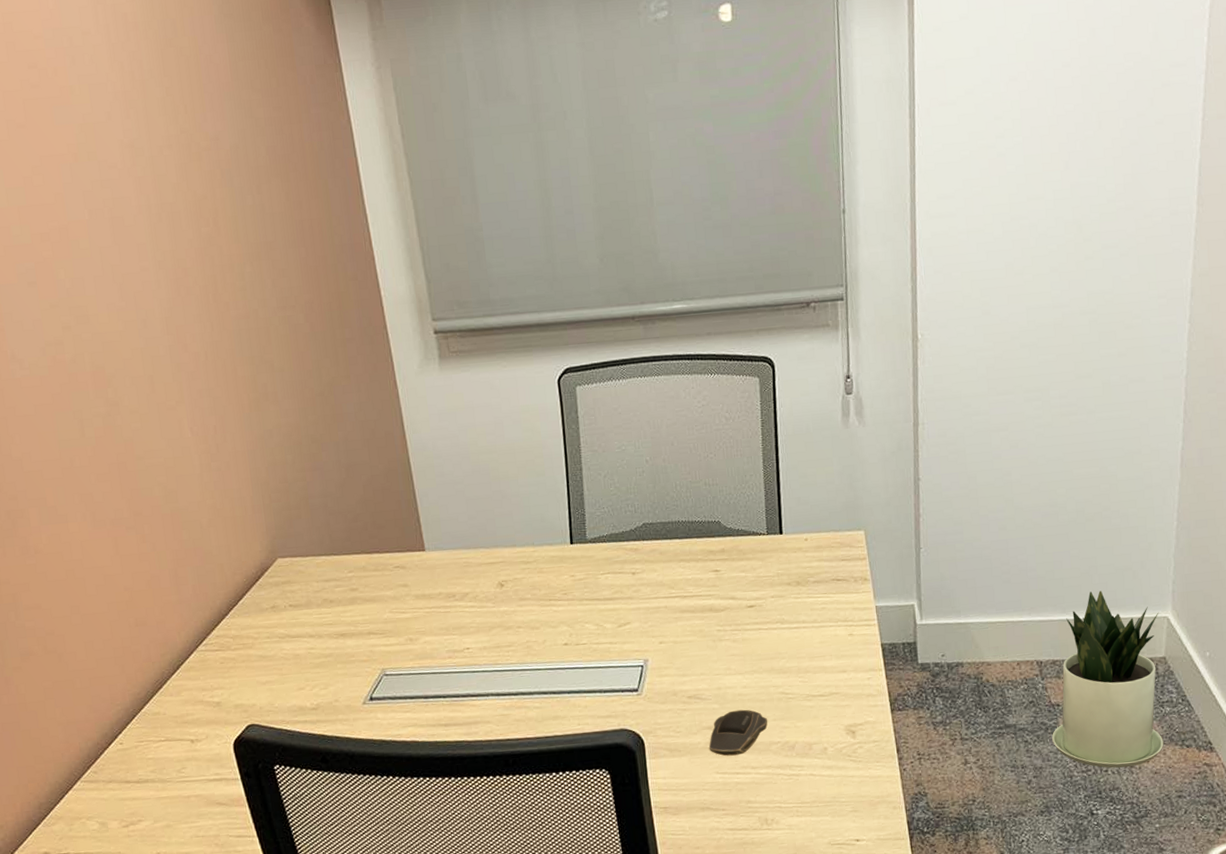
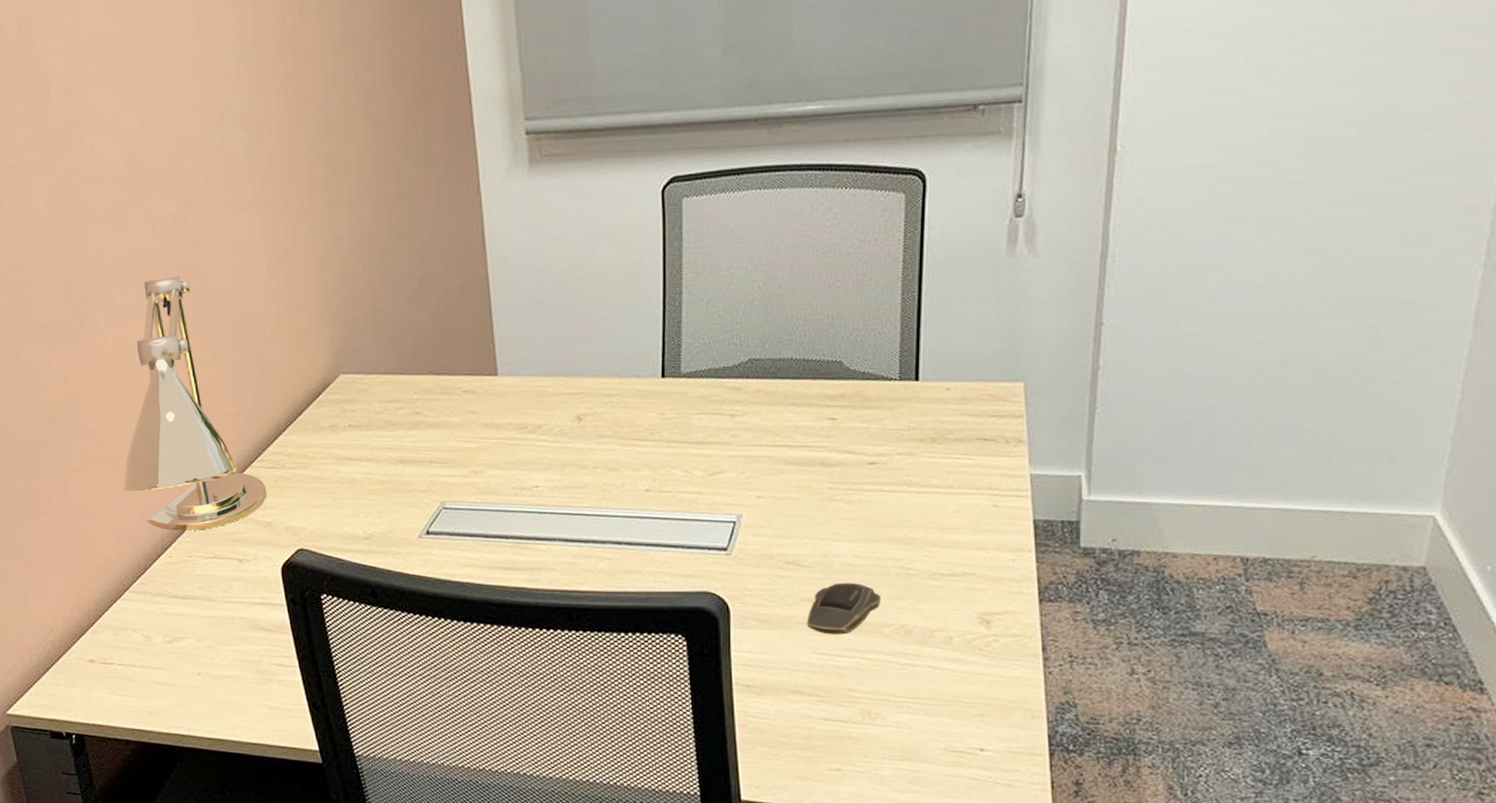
desk lamp: none [67,473,214,719] -> present [123,275,267,531]
planter: present [1052,590,1164,768] -> none [1253,476,1422,701]

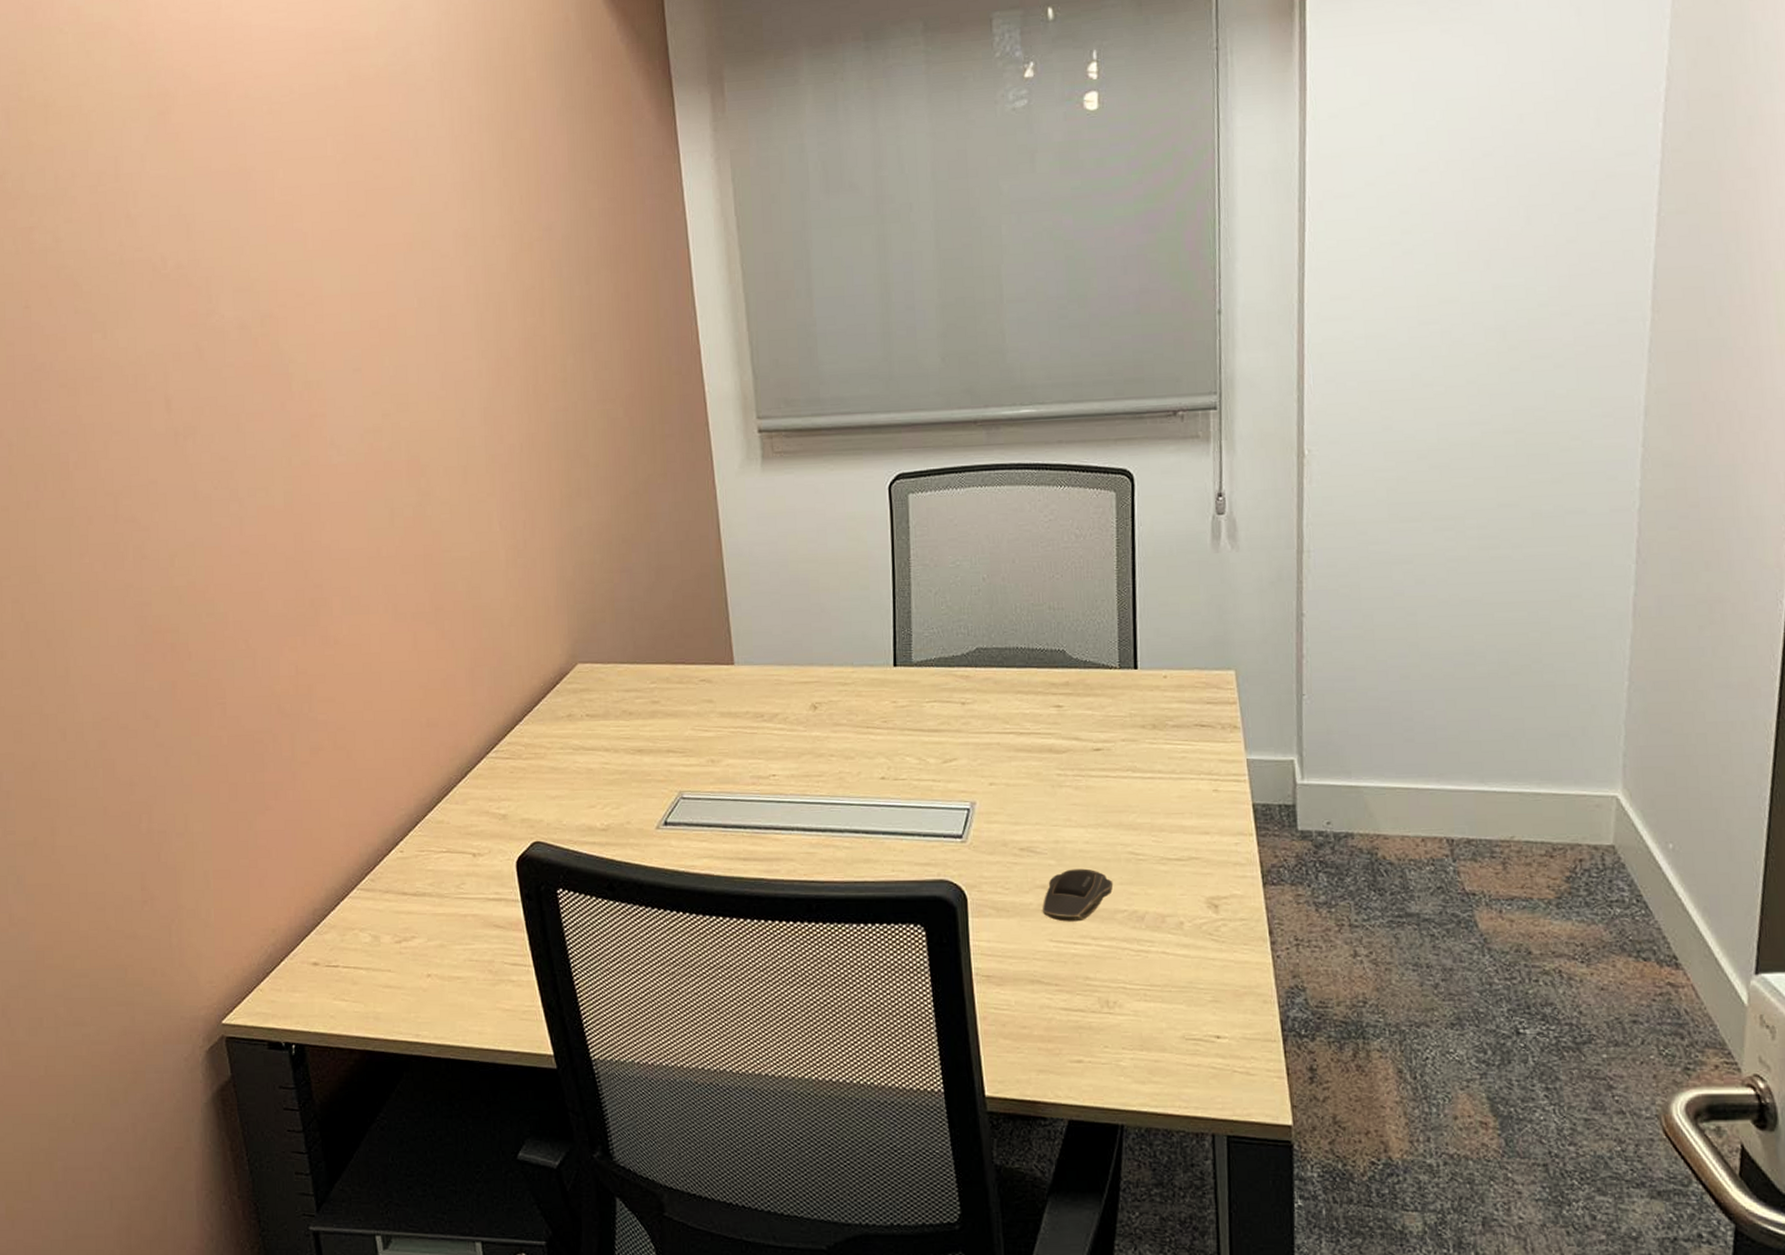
desk lamp: present [123,275,267,531] -> none [354,565,502,825]

